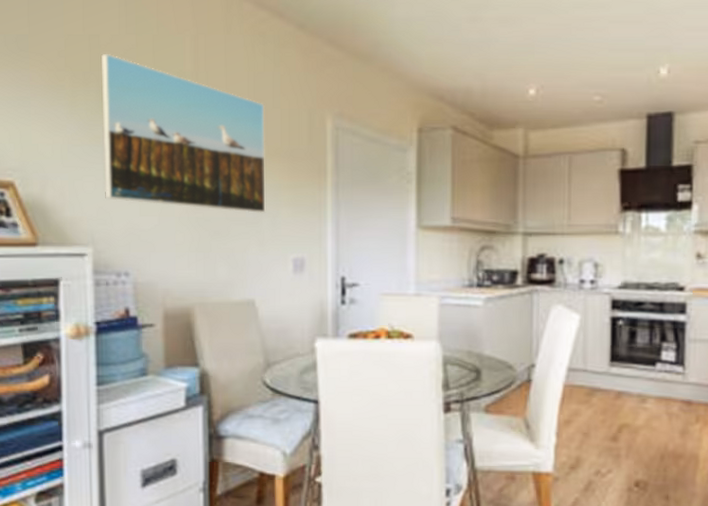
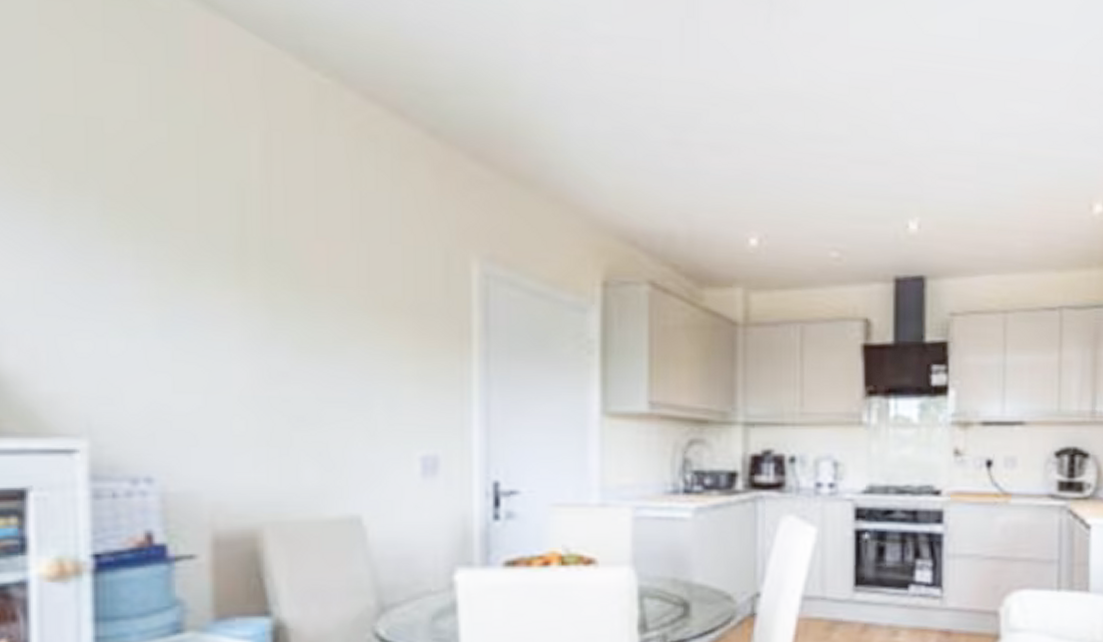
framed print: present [101,53,266,213] -> none [107,146,379,392]

